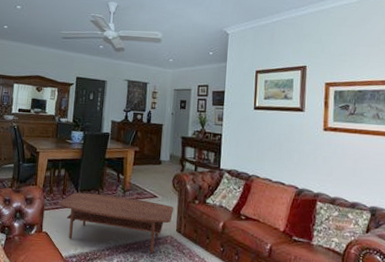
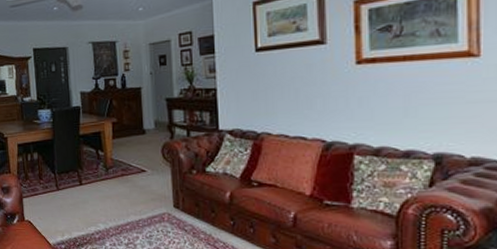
coffee table: present [57,192,174,254] -> none [36,174,168,235]

